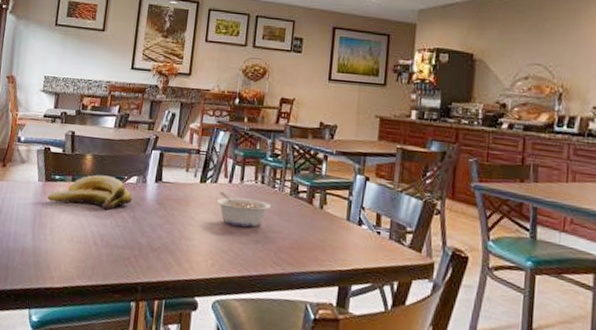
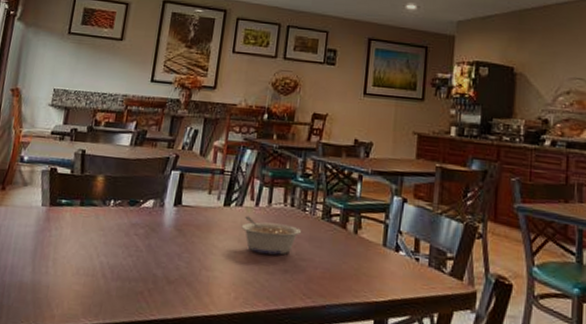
banana: present [47,174,132,210] -> none [51,198,148,237]

